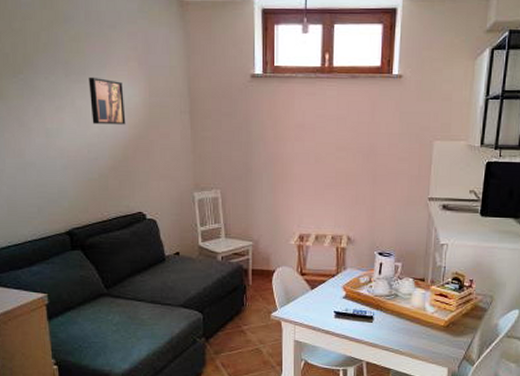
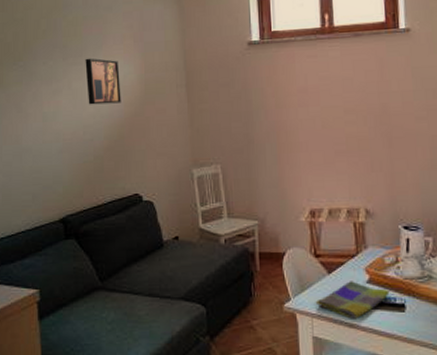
dish towel: none [298,296,362,327] -> present [315,281,390,319]

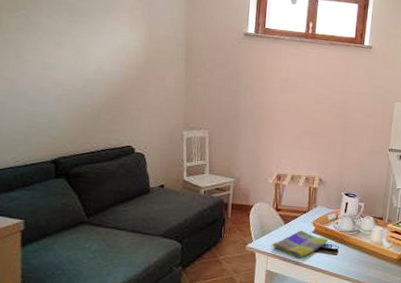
wall art: present [85,58,121,105] -> none [90,19,125,65]

